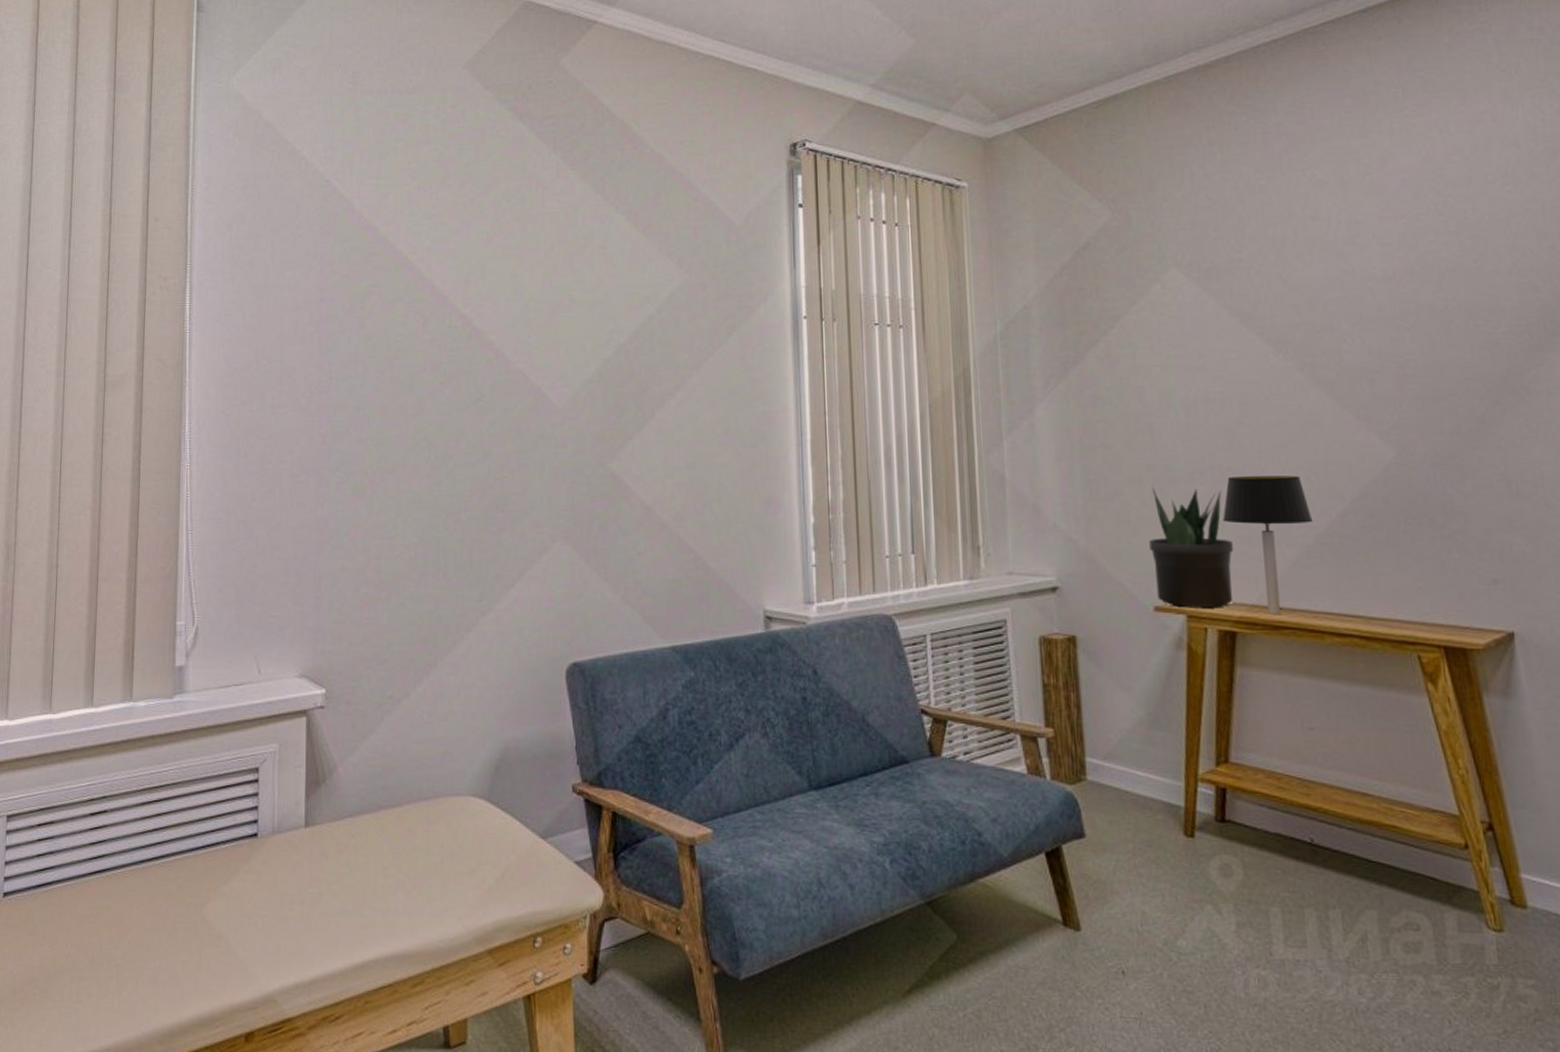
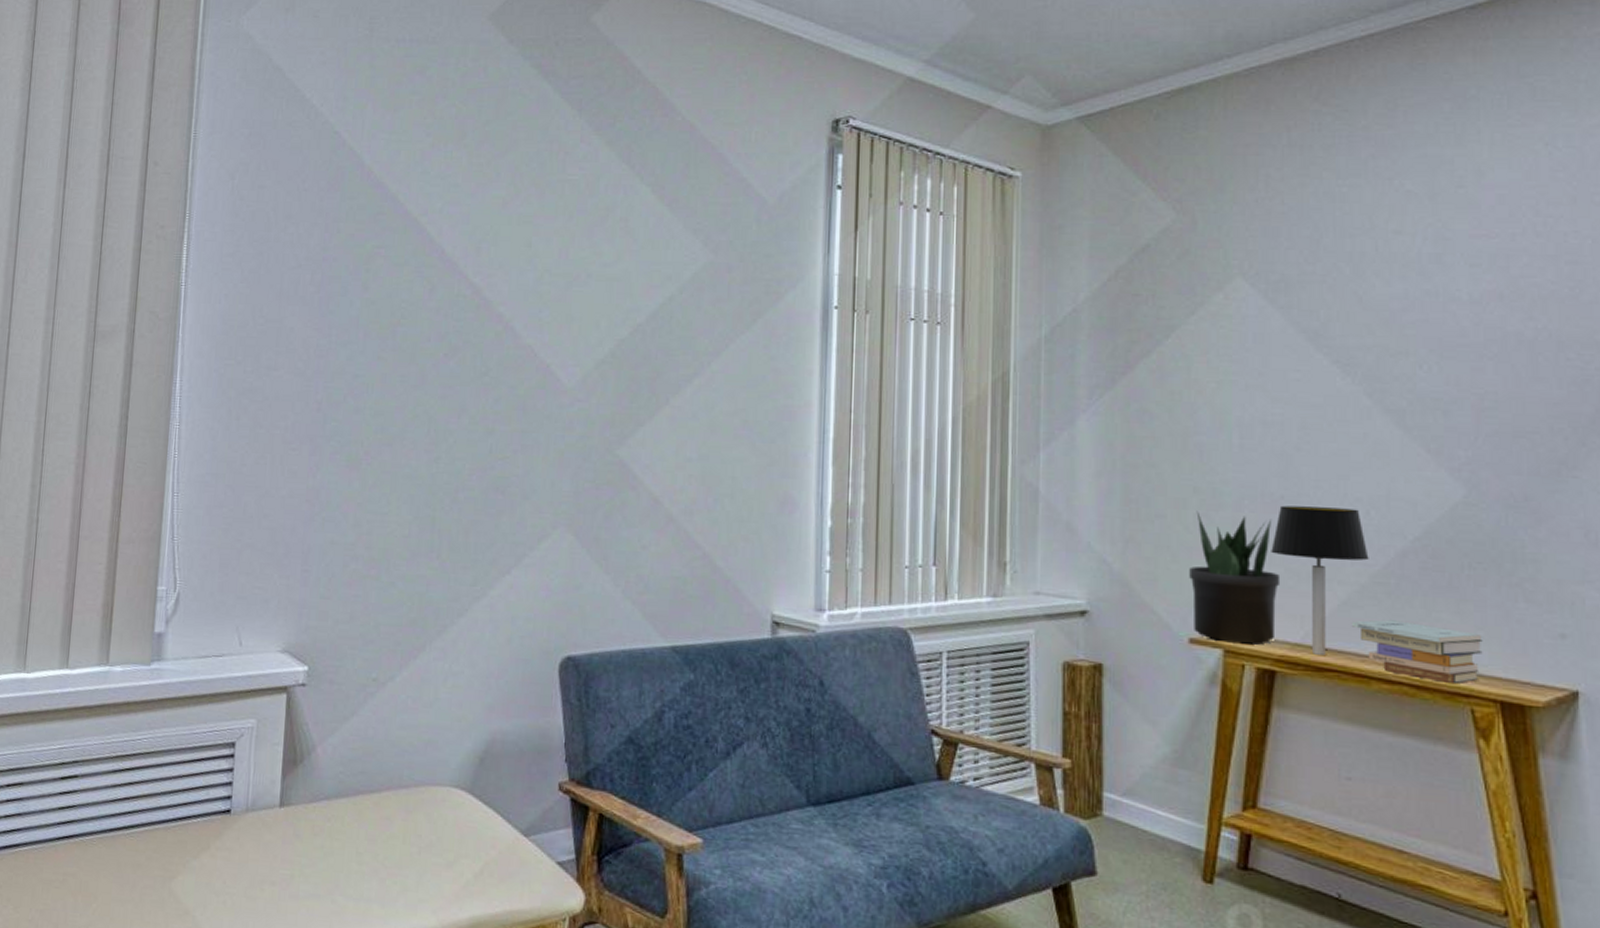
books: none [1301,577,1424,633] -> present [1351,619,1483,685]

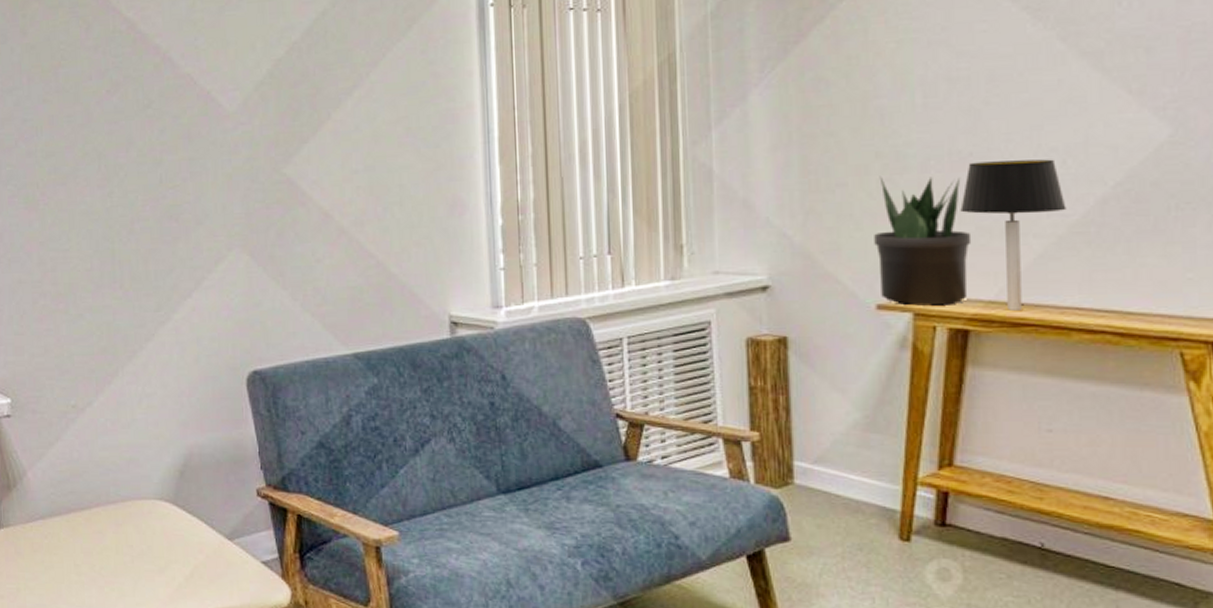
books: present [1351,619,1483,685] -> none [1048,269,1192,329]

